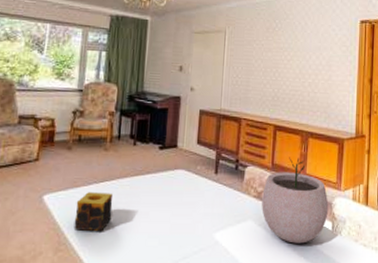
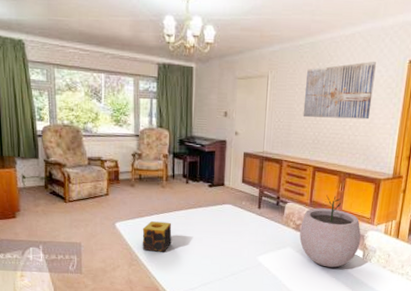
wall art: none [261,21,330,77] -> present [302,62,376,120]

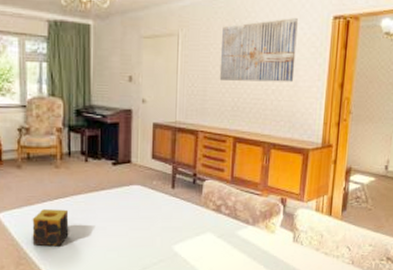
plant pot: present [299,195,361,268] -> none [221,169,290,253]

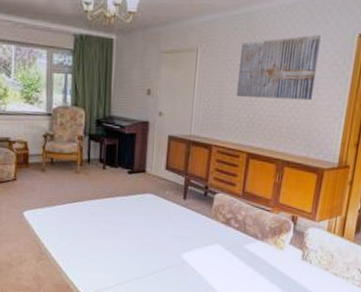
candle: present [32,209,69,247] -> none [52,211,86,246]

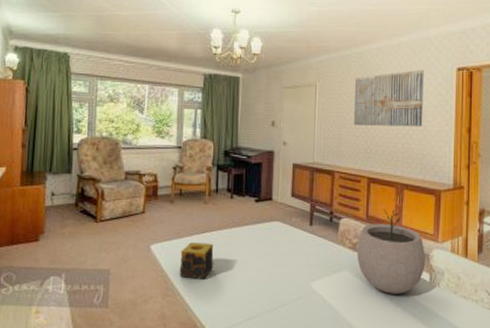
candle: none [52,211,86,246] -> present [179,242,214,280]
plant pot: none [230,185,301,269] -> present [357,208,426,294]

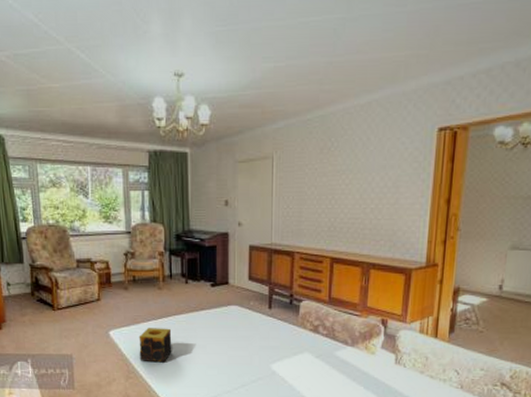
wall art: present [353,70,424,127] -> none [315,133,398,201]
plant pot: present [357,208,426,294] -> none [319,289,392,375]

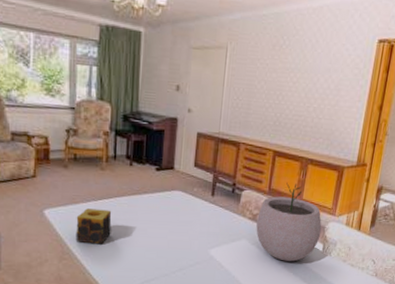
plant pot: none [319,289,392,375] -> present [256,182,322,262]

